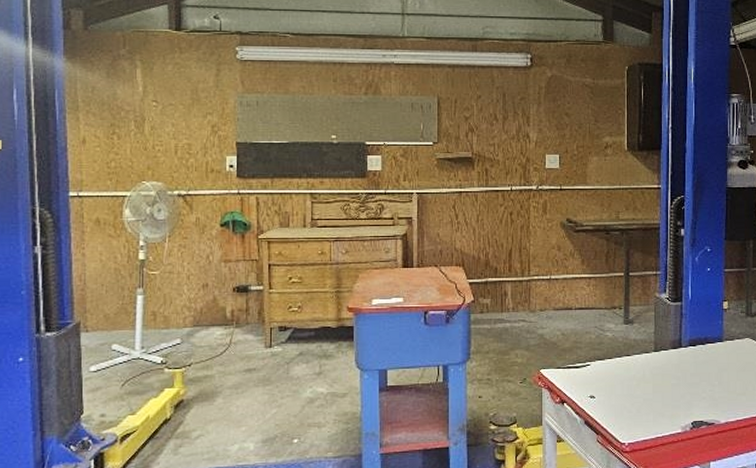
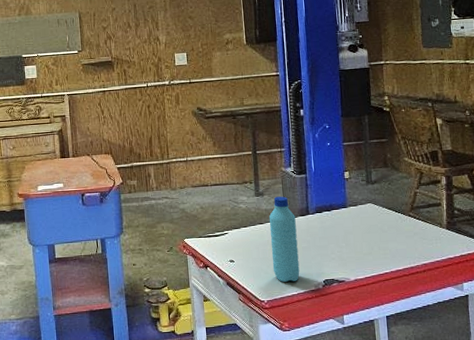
water bottle: none [637,325,667,423] -> present [269,196,300,282]

